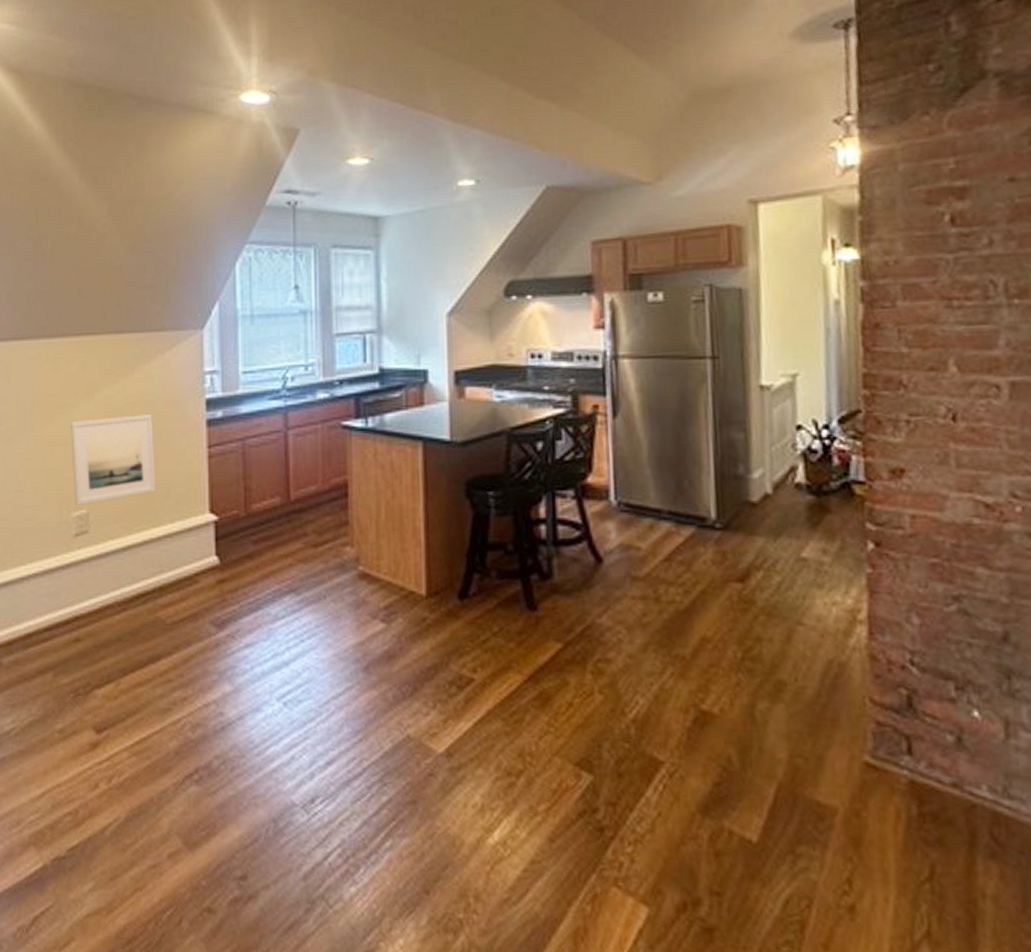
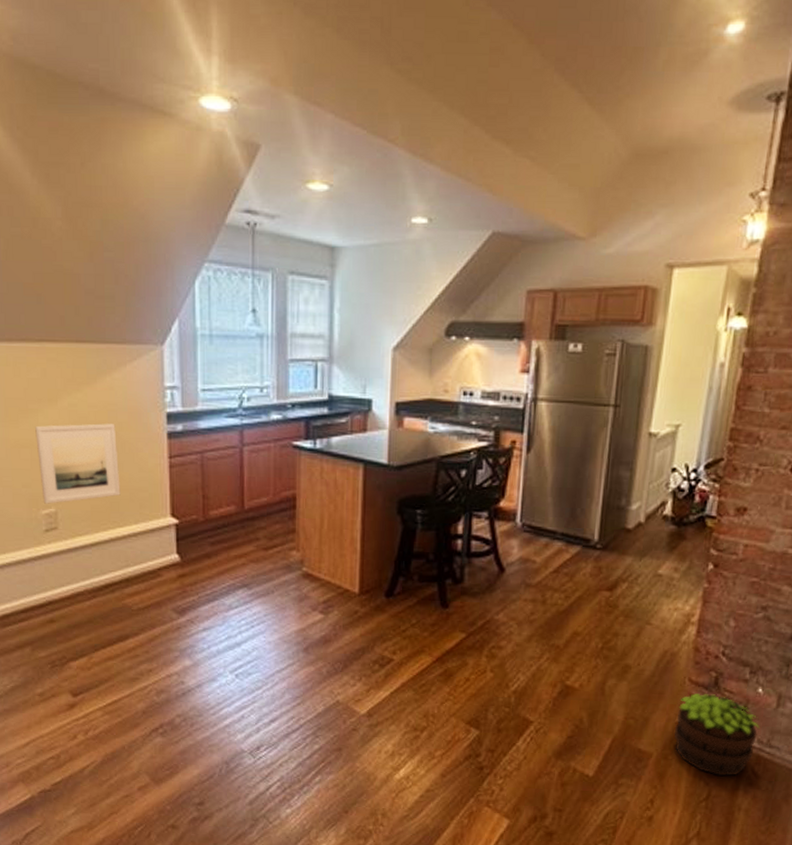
potted plant: none [862,720,989,844] -> present [674,693,761,777]

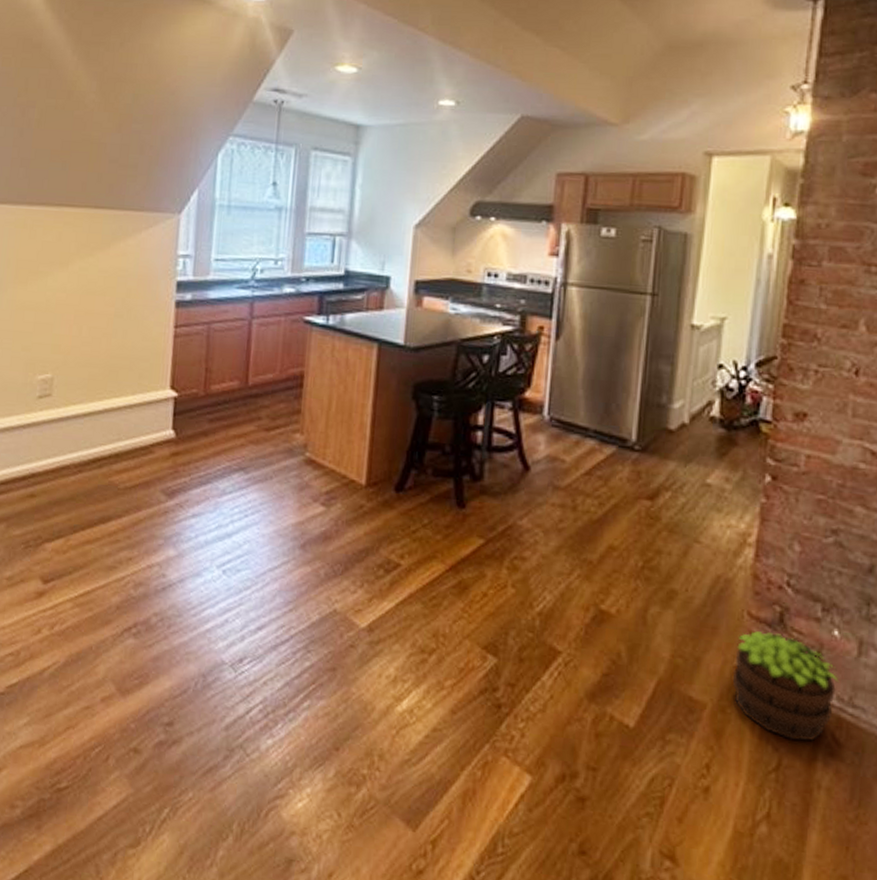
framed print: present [35,423,121,504] -> none [40,288,124,369]

